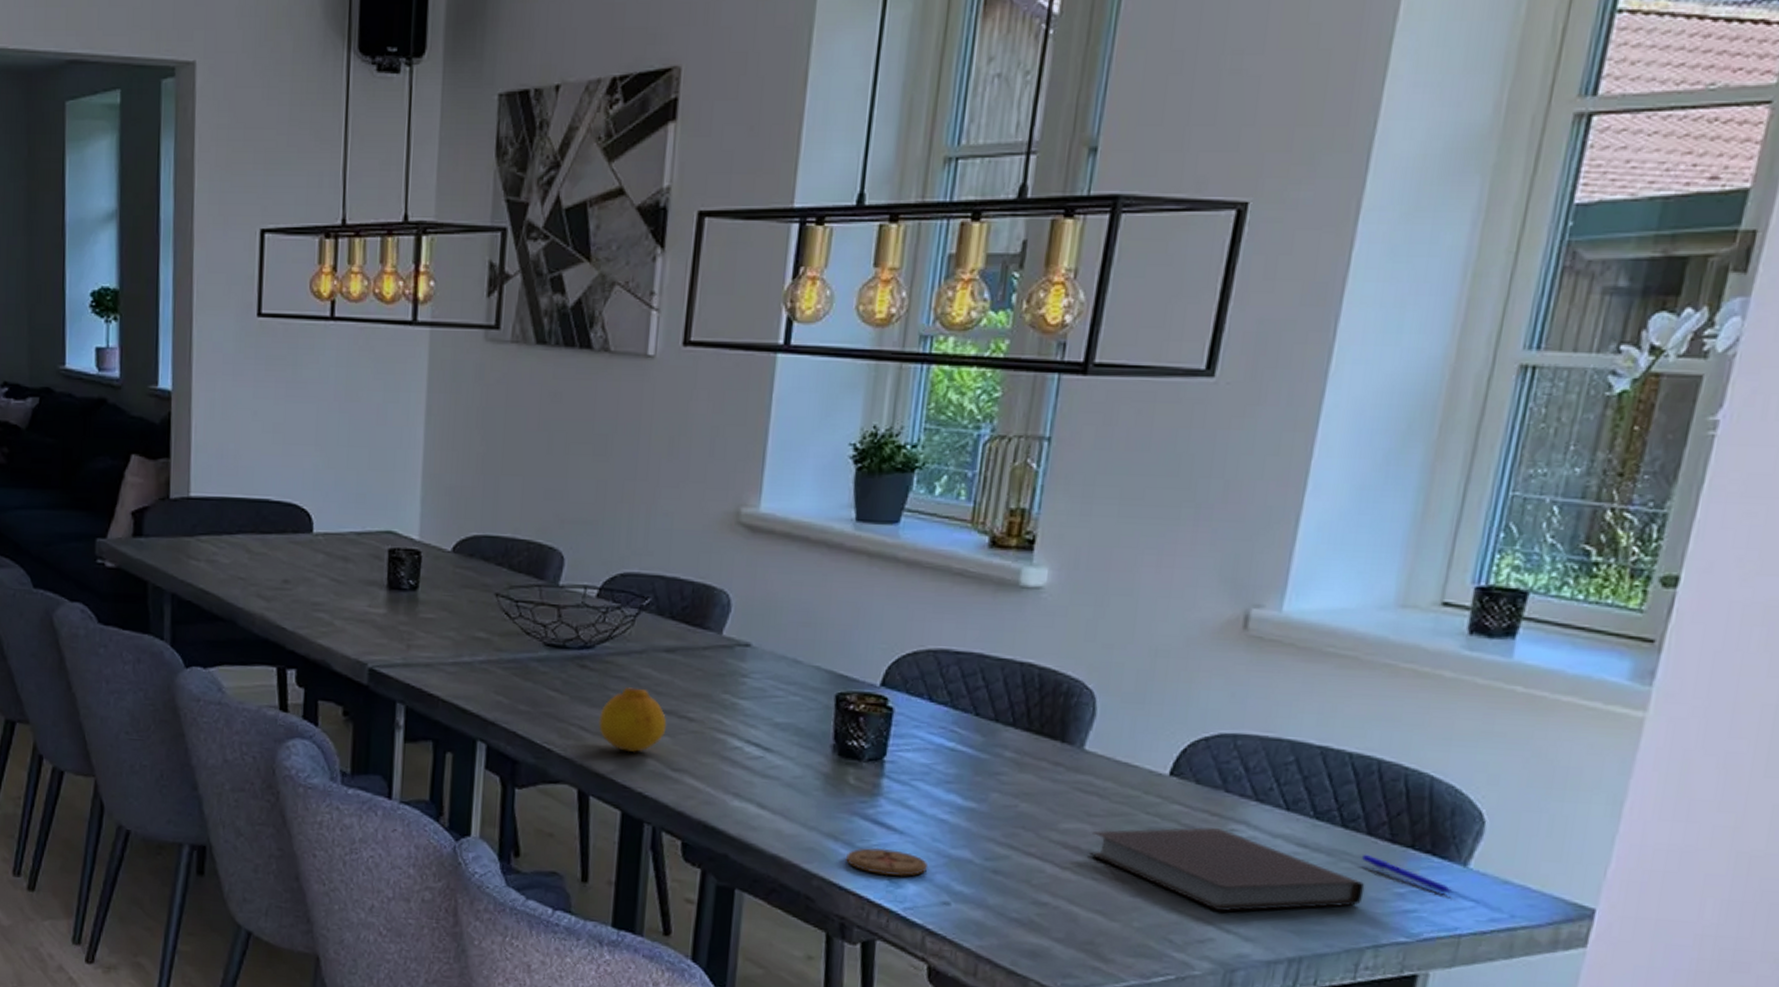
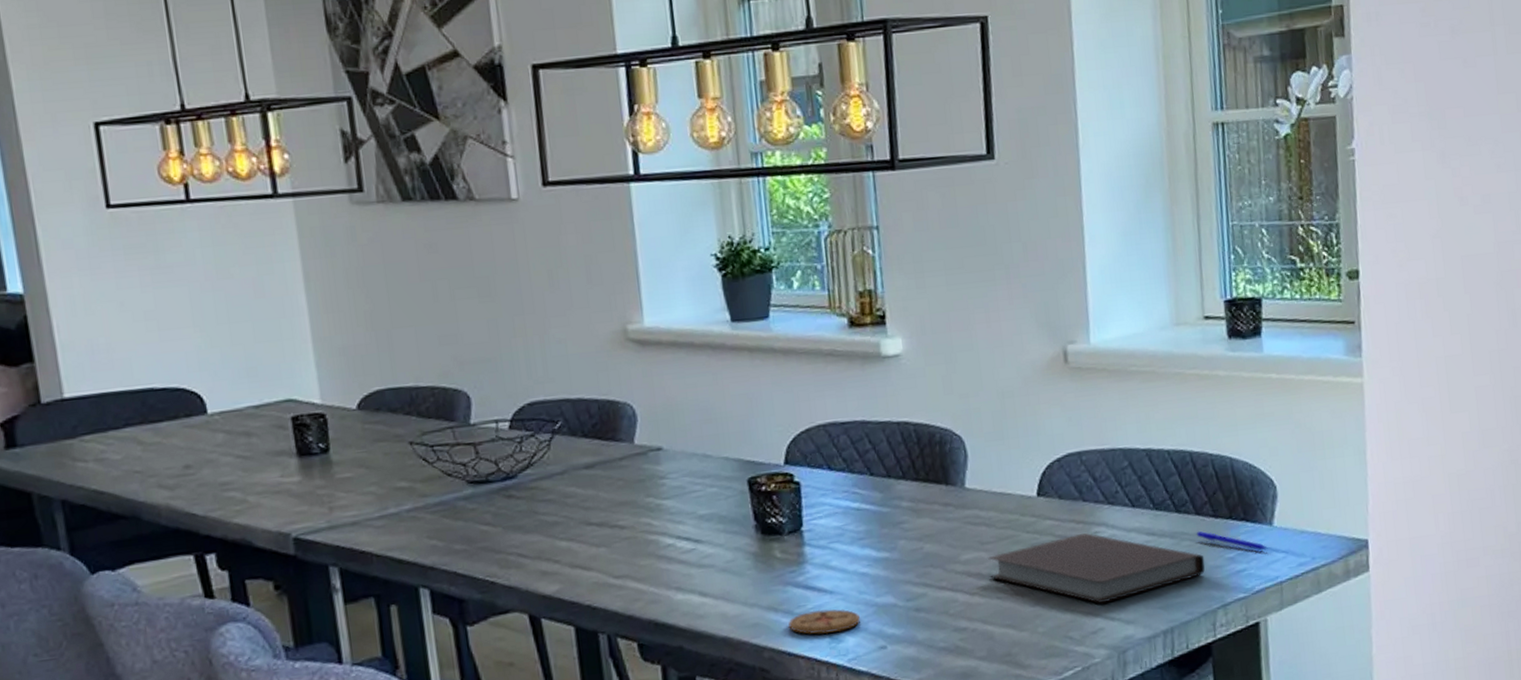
fruit: present [599,687,667,753] -> none [534,506,601,569]

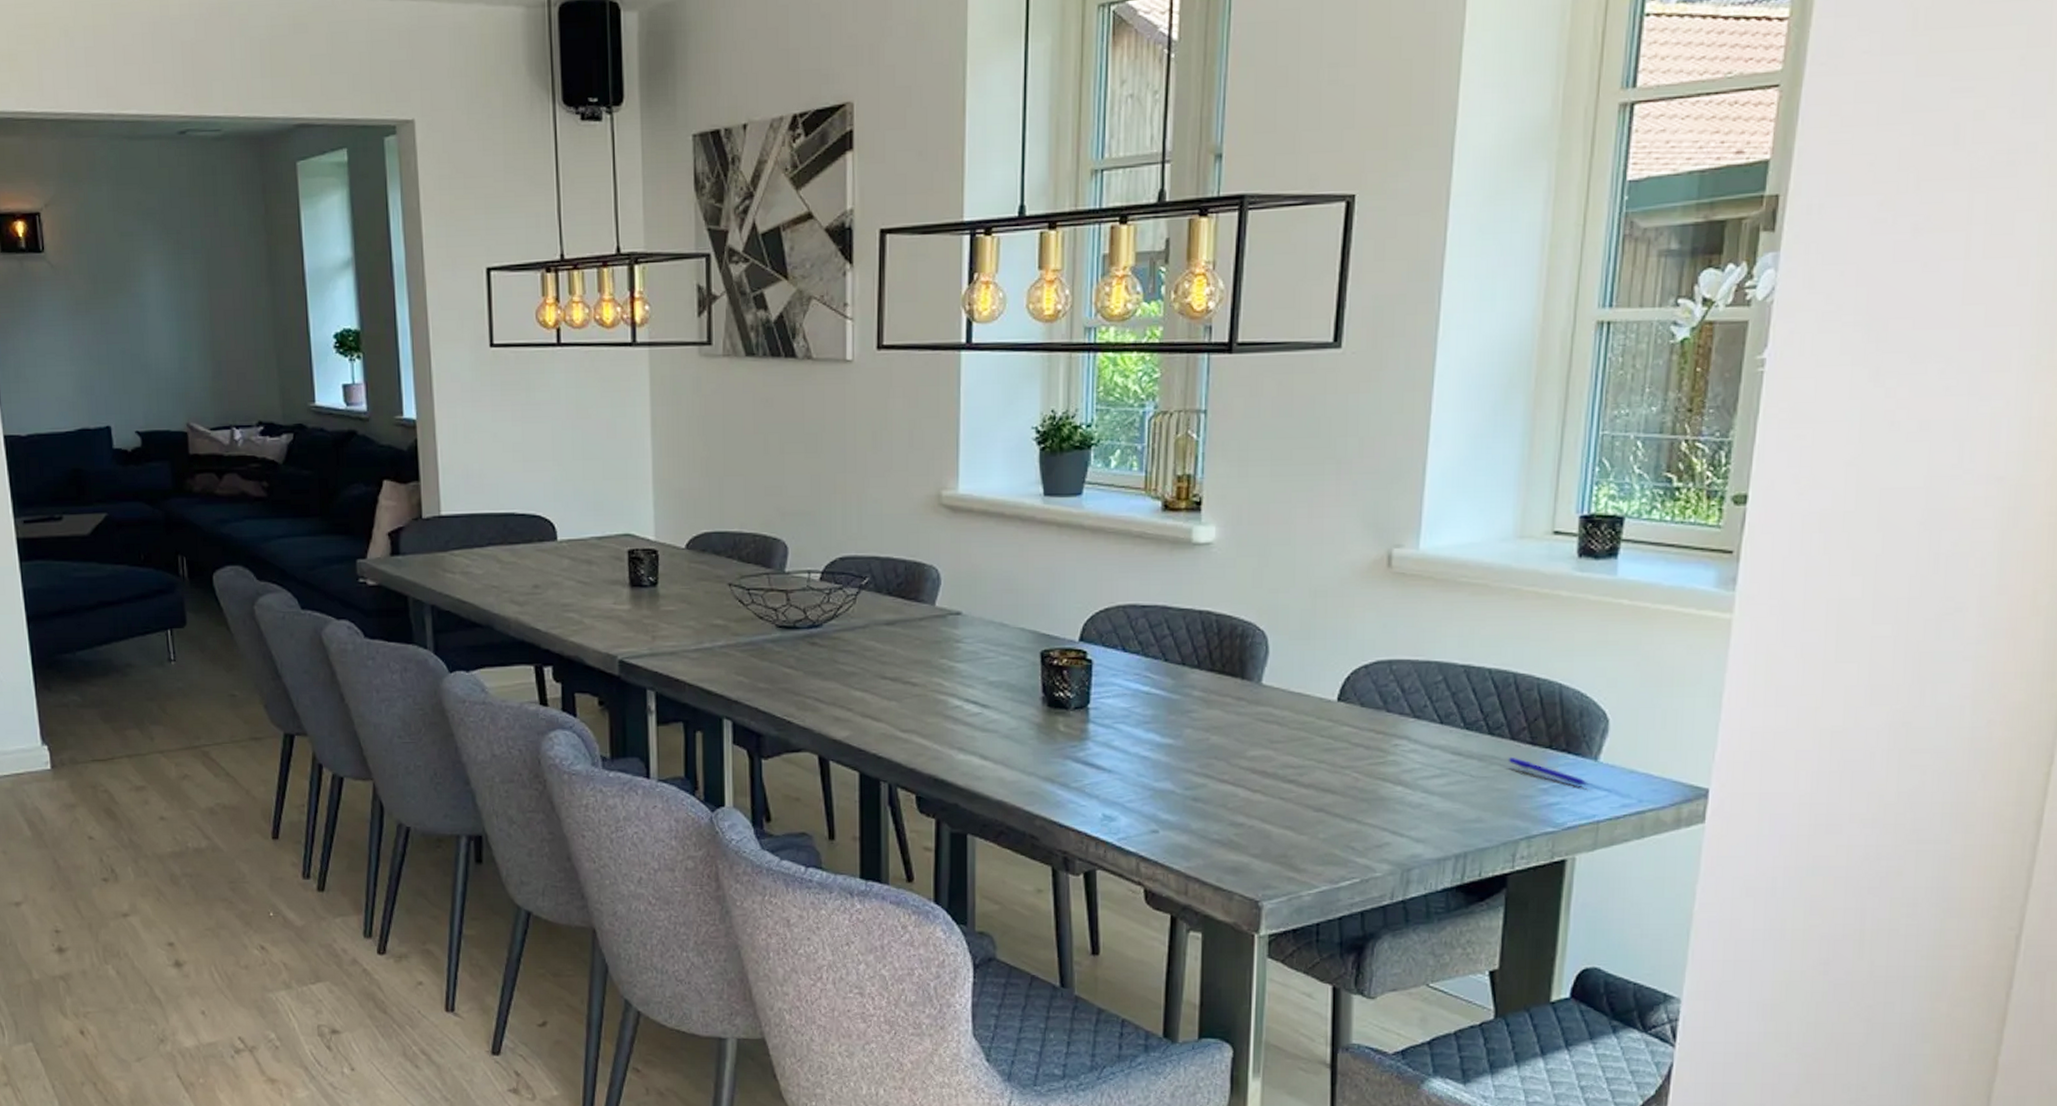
coaster: present [788,608,861,634] -> none [1062,786,1136,811]
notebook: present [988,533,1205,604] -> none [1274,745,1514,818]

